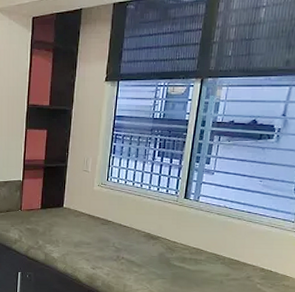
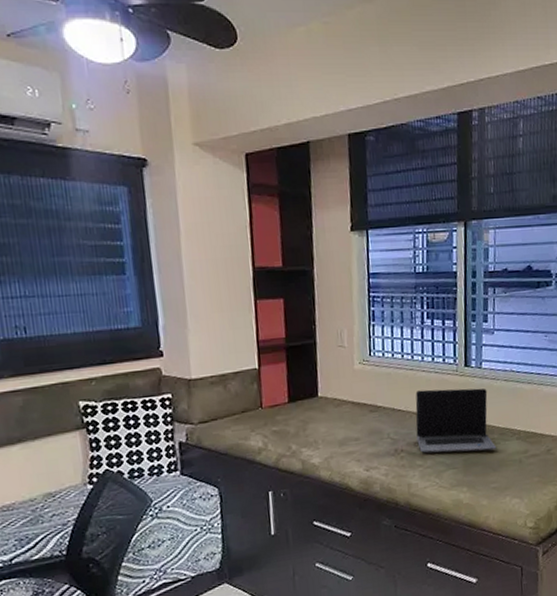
laptop computer: none [136,213,202,270] -> present [415,388,496,454]

